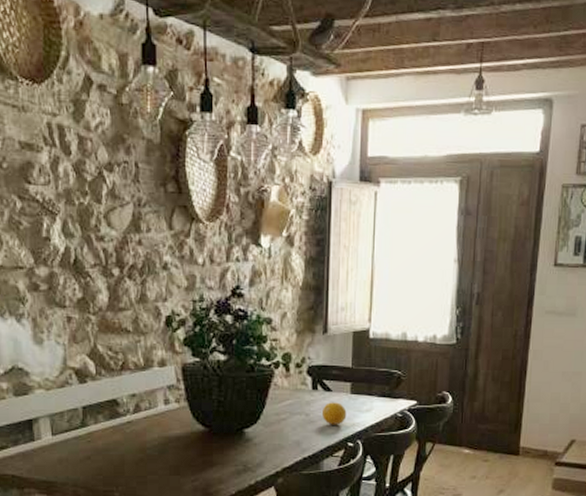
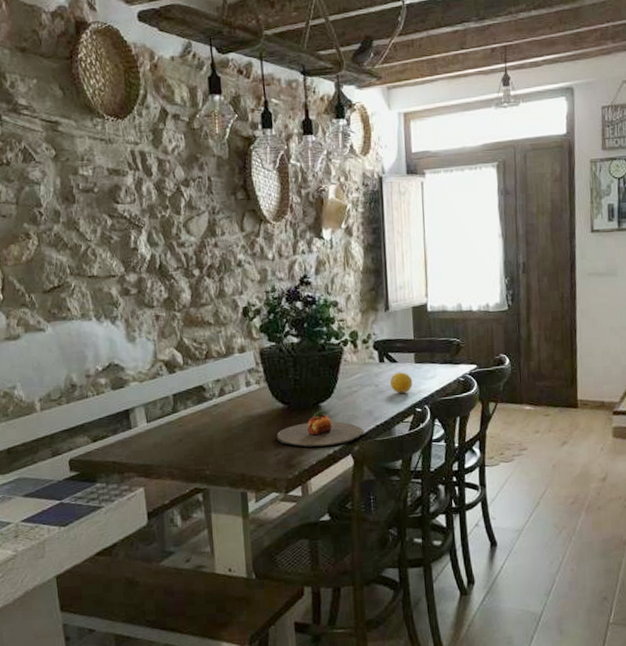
plate: none [195,437,289,477] -> present [277,410,363,448]

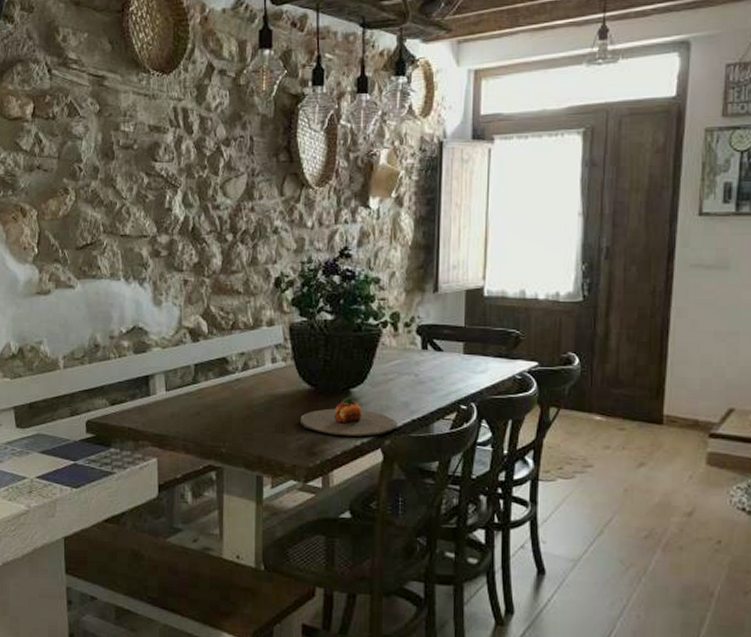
fruit: present [389,372,413,393] -> none [432,362,459,387]

